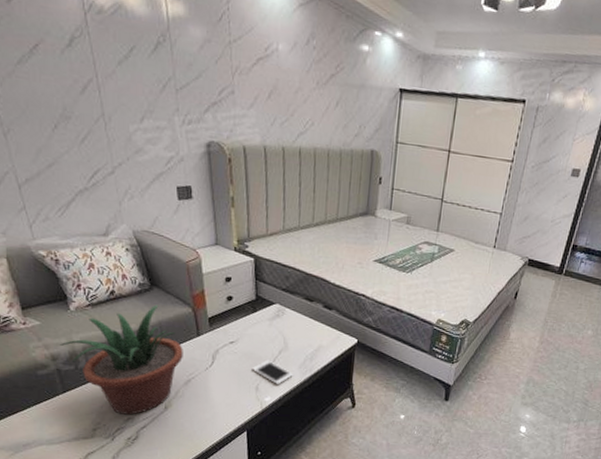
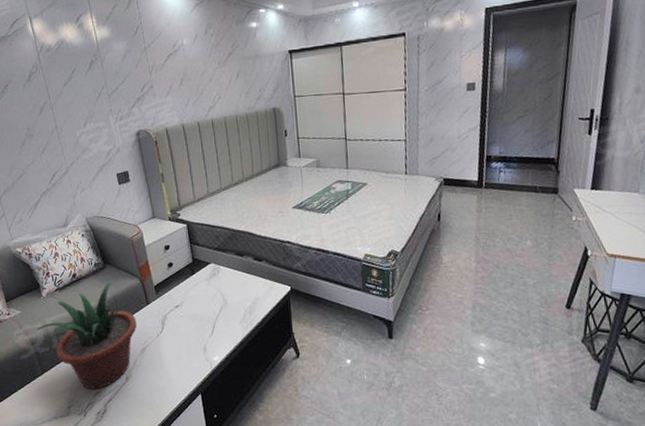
cell phone: present [252,359,293,384] -> none [197,319,236,342]

